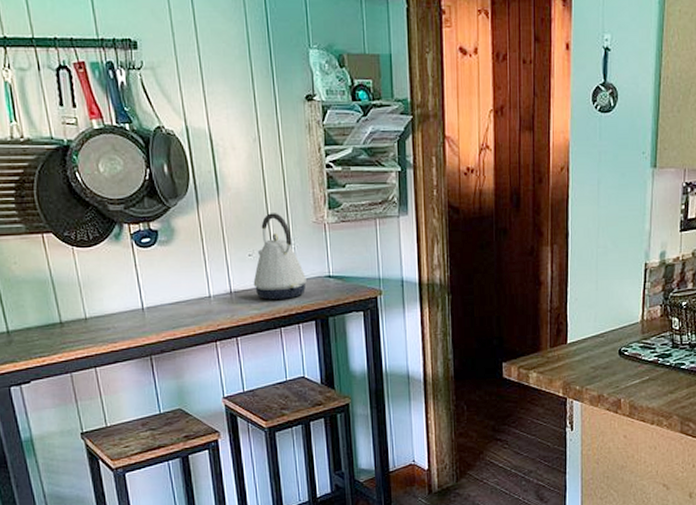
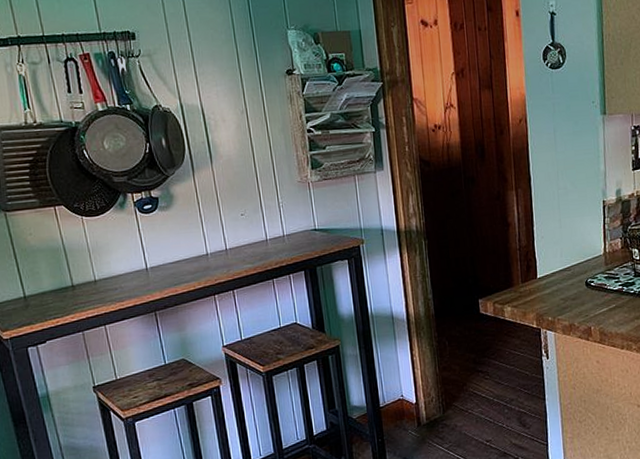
kettle: present [253,213,306,300] -> none [246,175,295,254]

